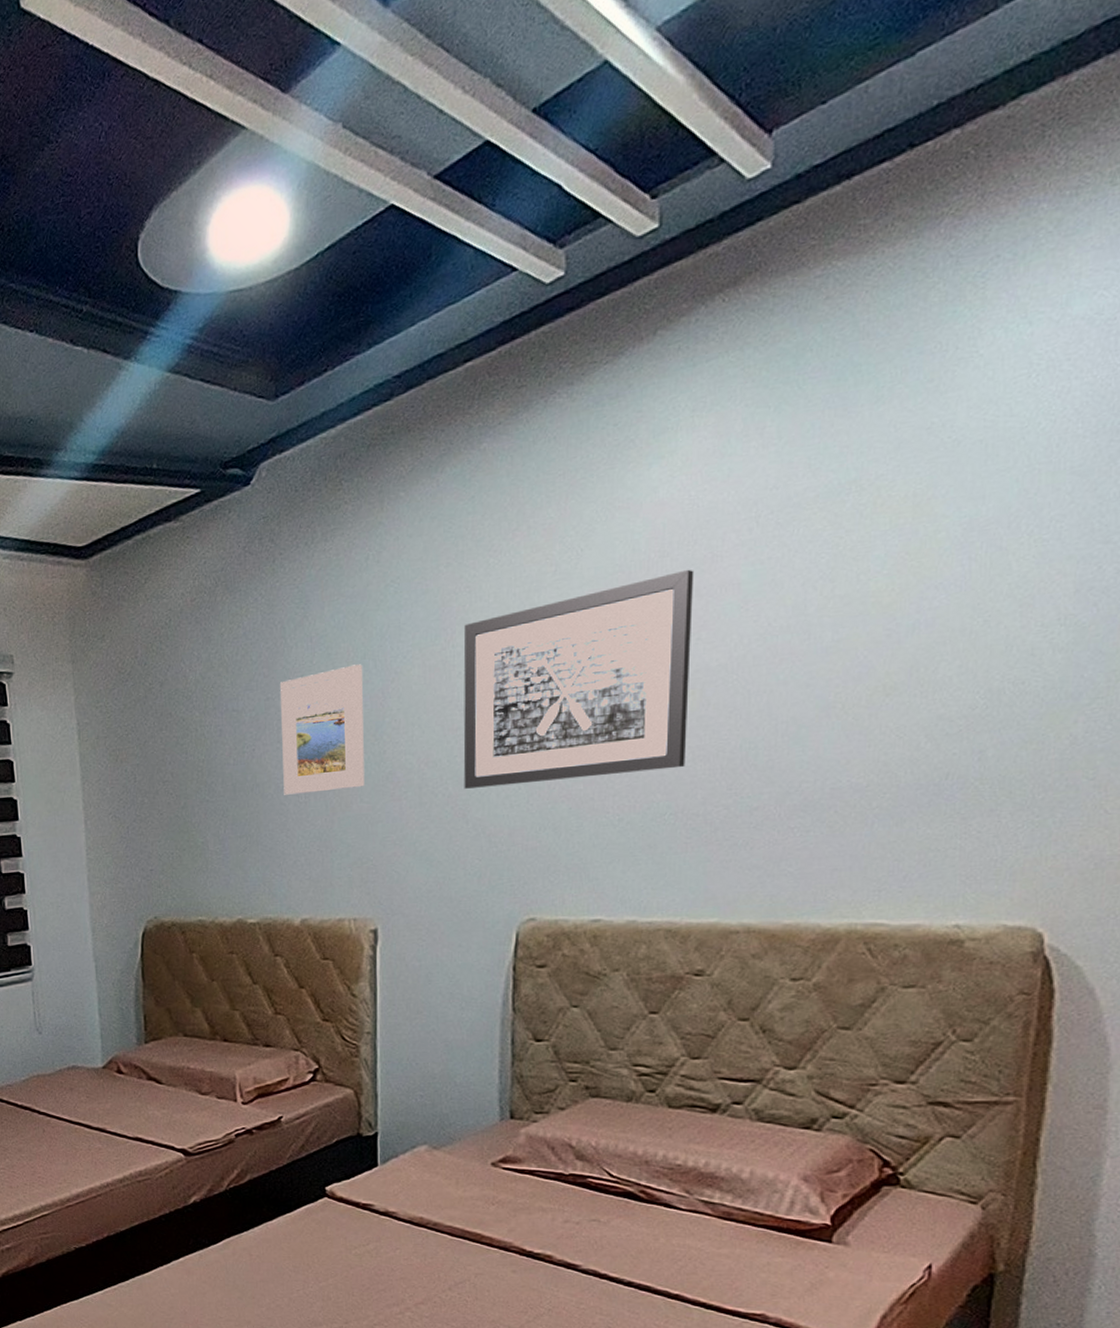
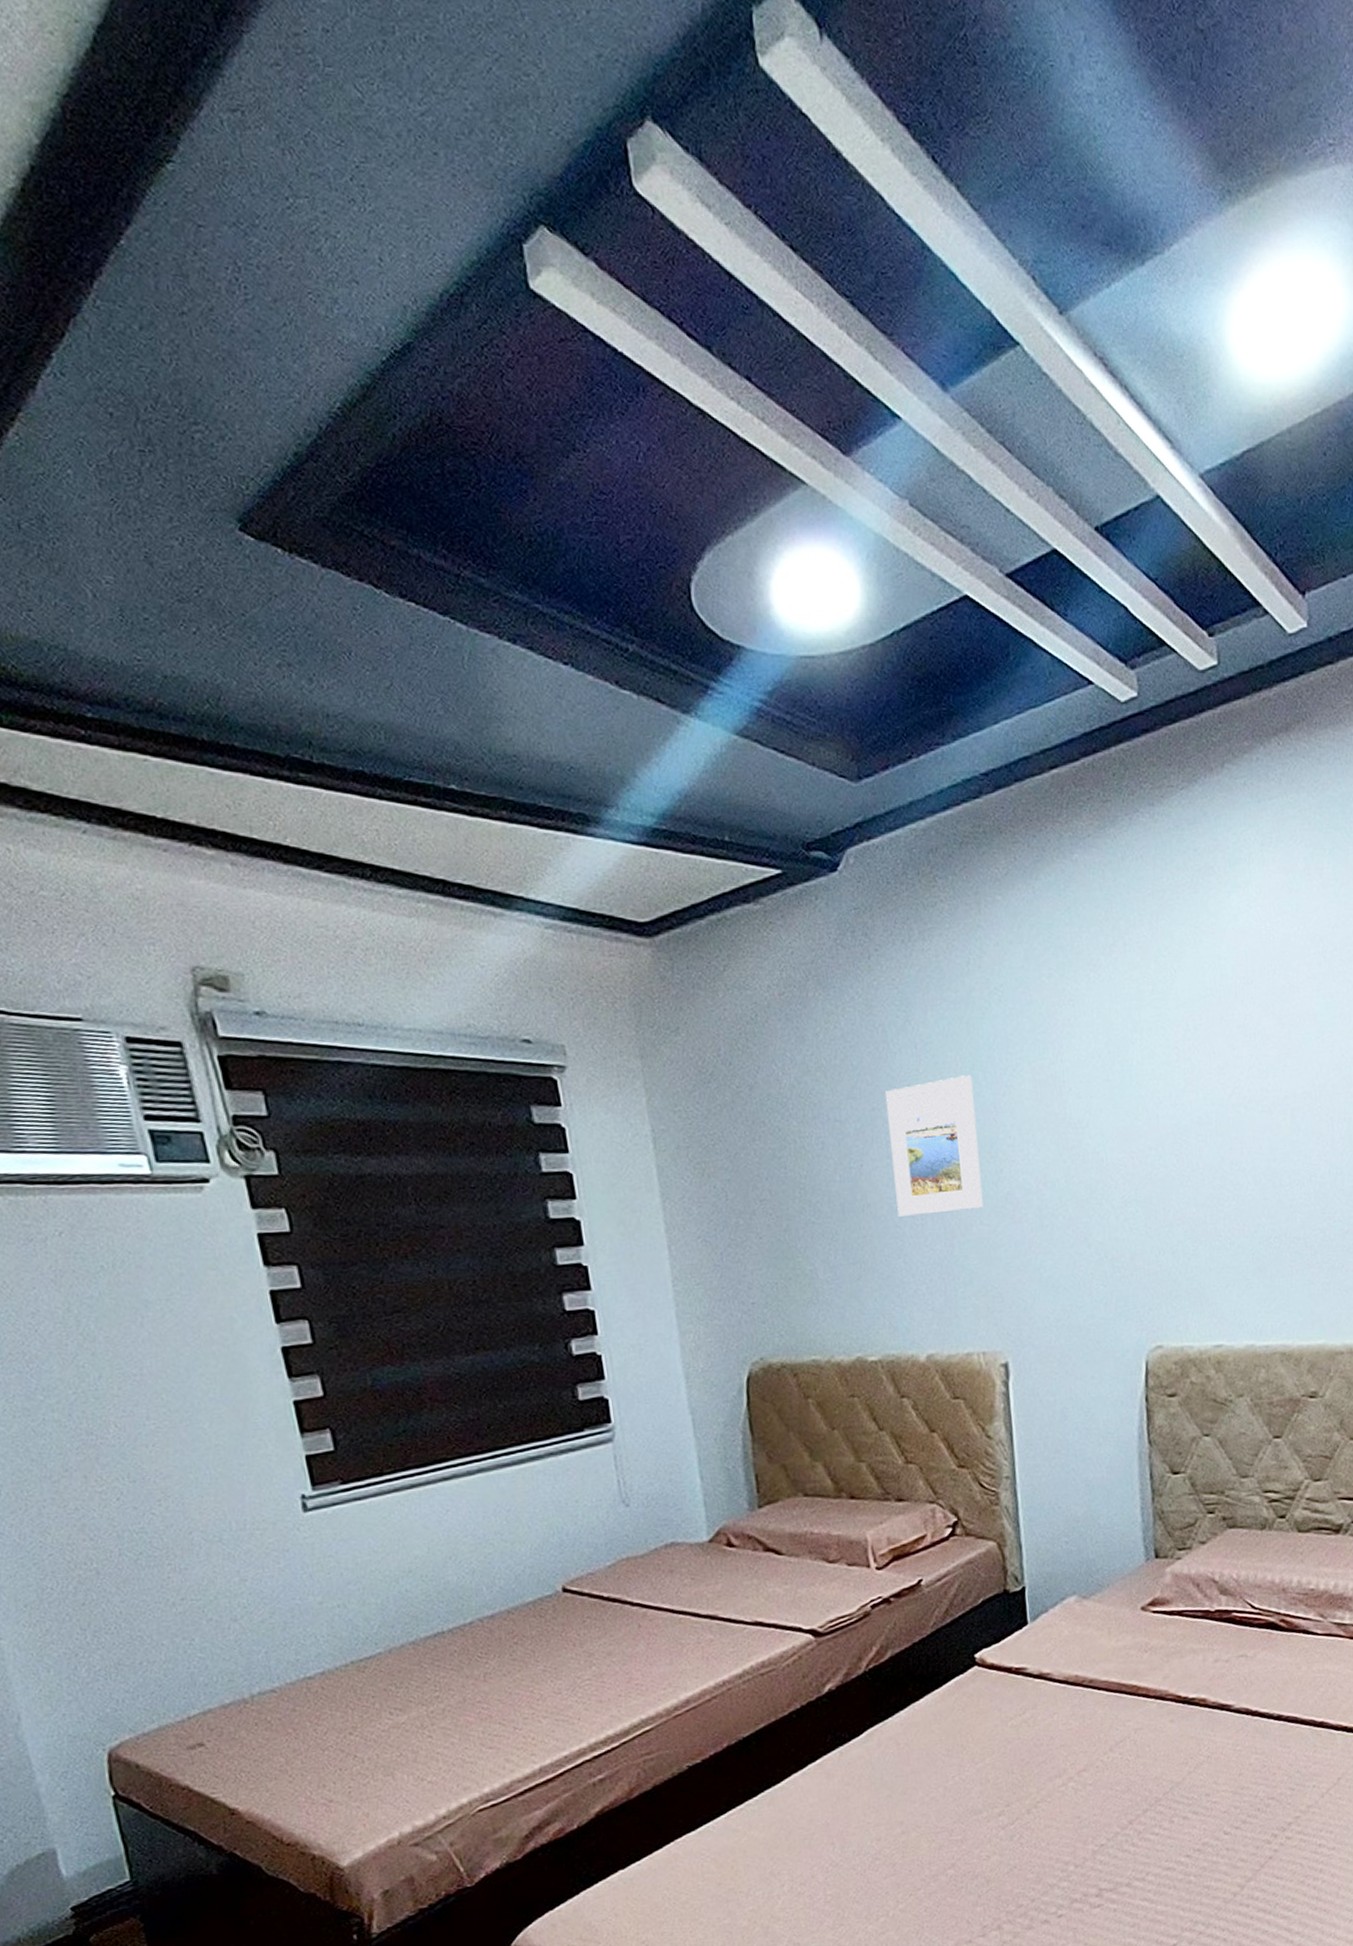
wall art: present [463,569,694,789] -> none [1071,997,1284,1211]

